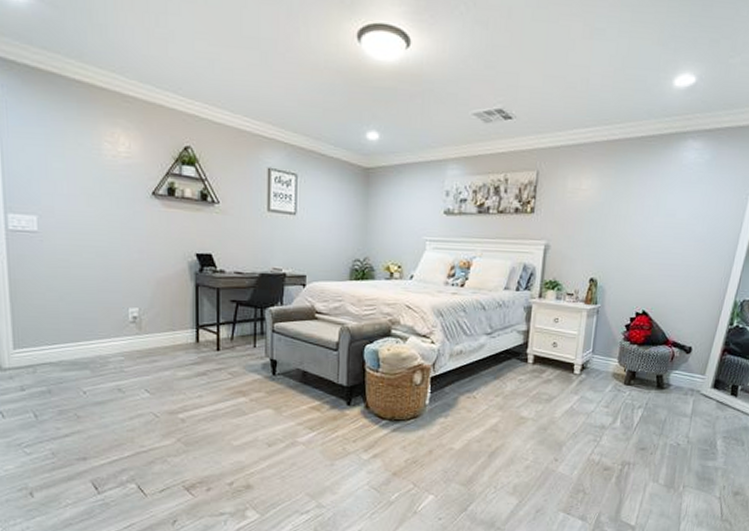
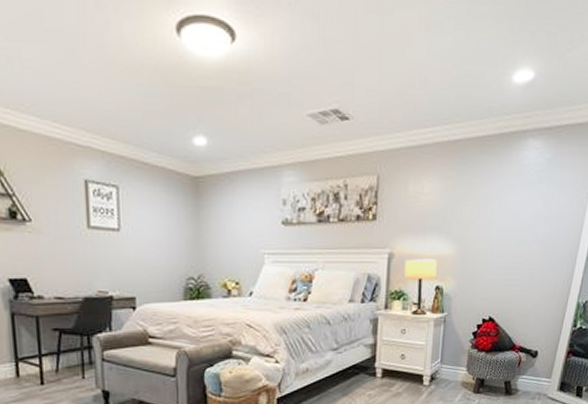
table lamp: none [559,251,592,307] -> present [404,259,437,316]

